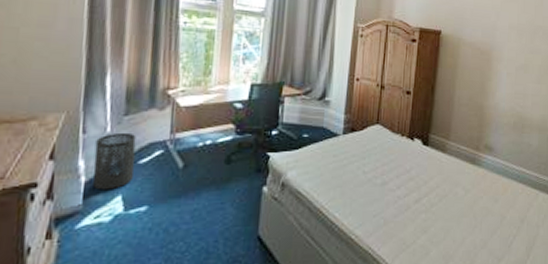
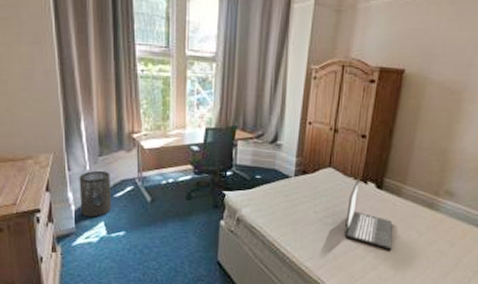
laptop: none [394,134,441,211] -> present [344,177,393,251]

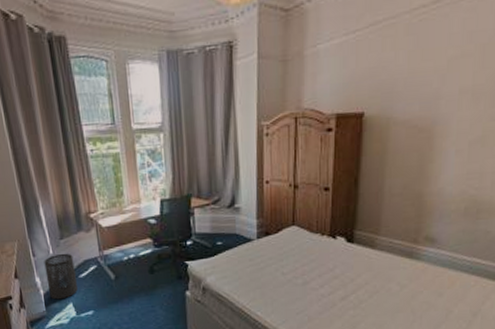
laptop: present [344,177,393,251] -> none [317,233,371,307]

